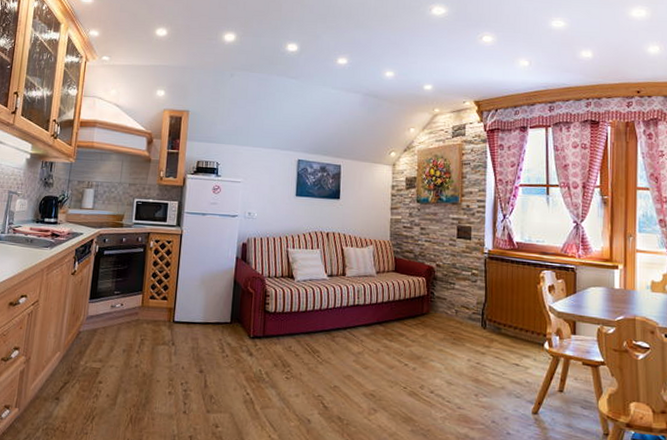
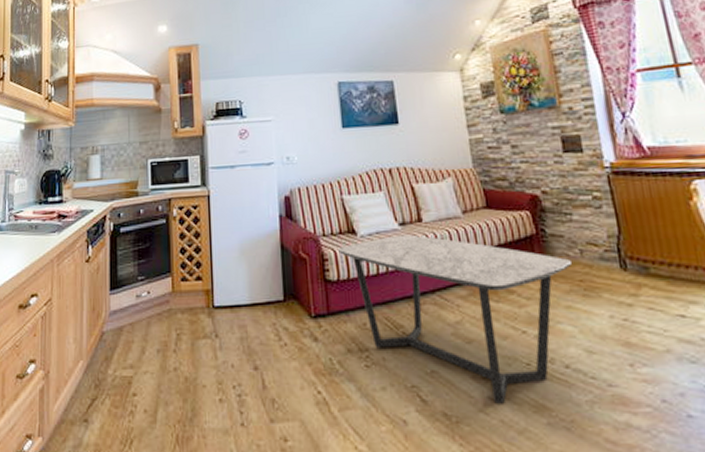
coffee table: none [277,283,449,415] -> present [337,234,573,405]

